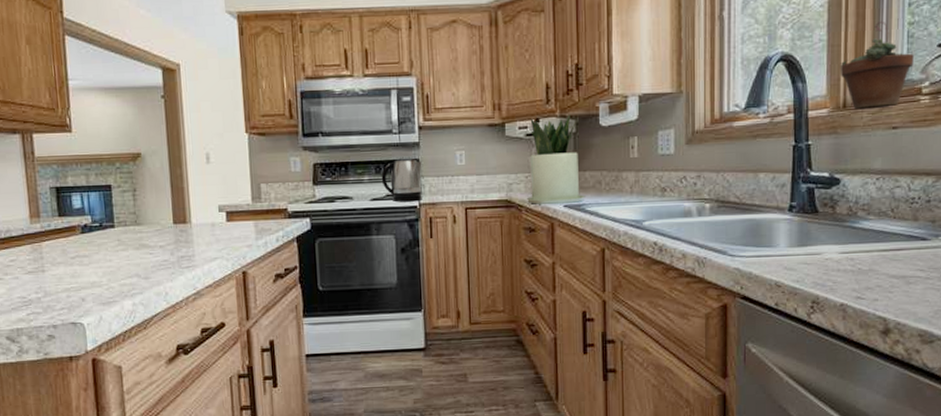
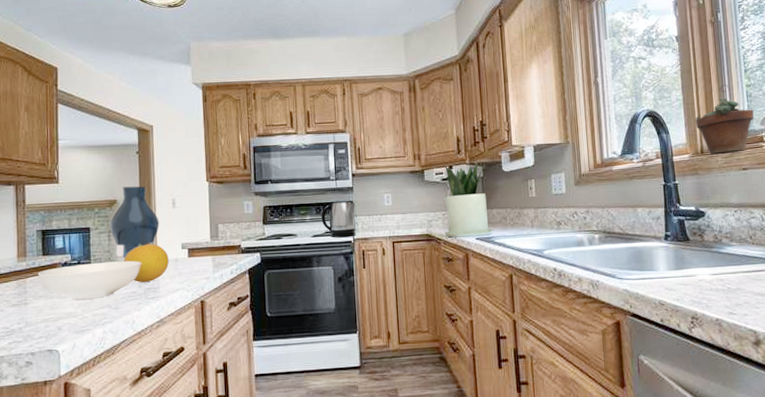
bowl: none [54,224,174,268] -> present [38,260,142,300]
vase: none [133,137,192,225] -> present [109,186,159,261]
fruit: none [152,205,205,250] -> present [124,243,169,283]

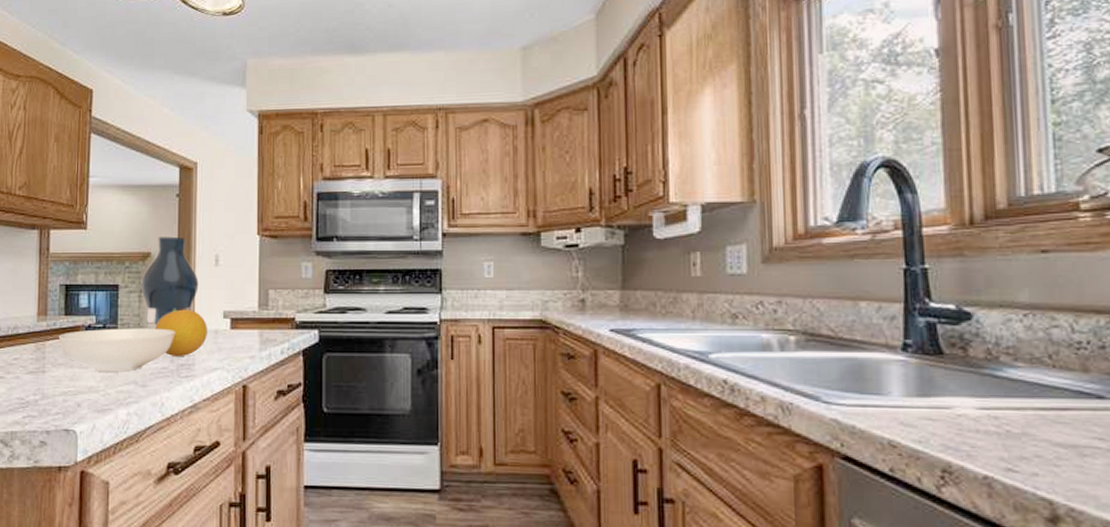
kettle: present [321,200,356,238] -> none [398,267,445,317]
planter: present [444,162,494,238] -> none [564,224,636,328]
succulent plant: present [695,84,754,155] -> none [961,120,1065,228]

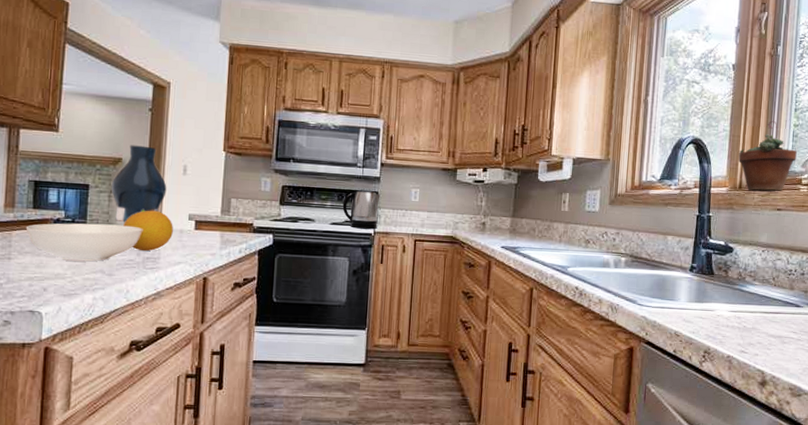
kettle: none [398,267,445,317] -> present [342,189,381,230]
succulent plant: none [961,120,1065,228] -> present [738,120,797,193]

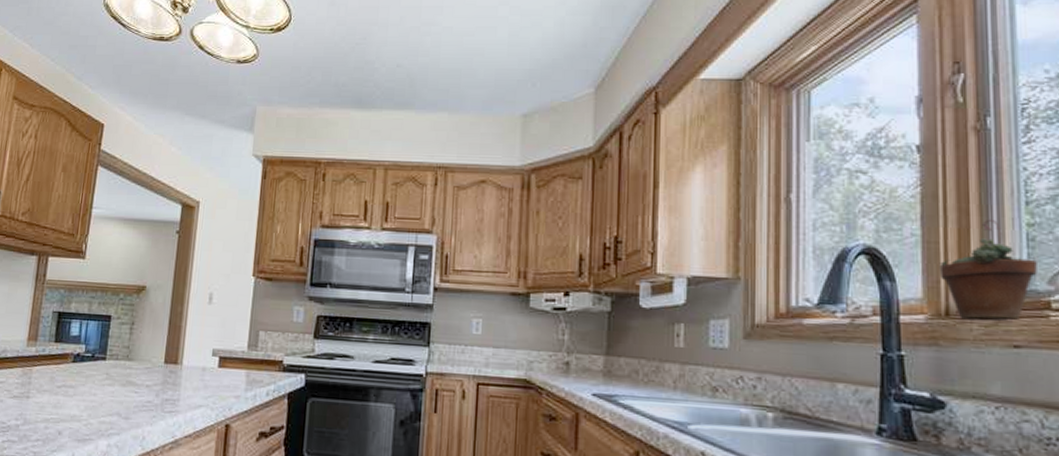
bowl: present [25,223,143,262] -> none [46,358,164,403]
vase: present [111,145,167,225] -> none [133,271,191,361]
fruit: present [123,209,173,252] -> none [143,343,196,392]
kettle: present [342,189,381,230] -> none [387,319,434,370]

